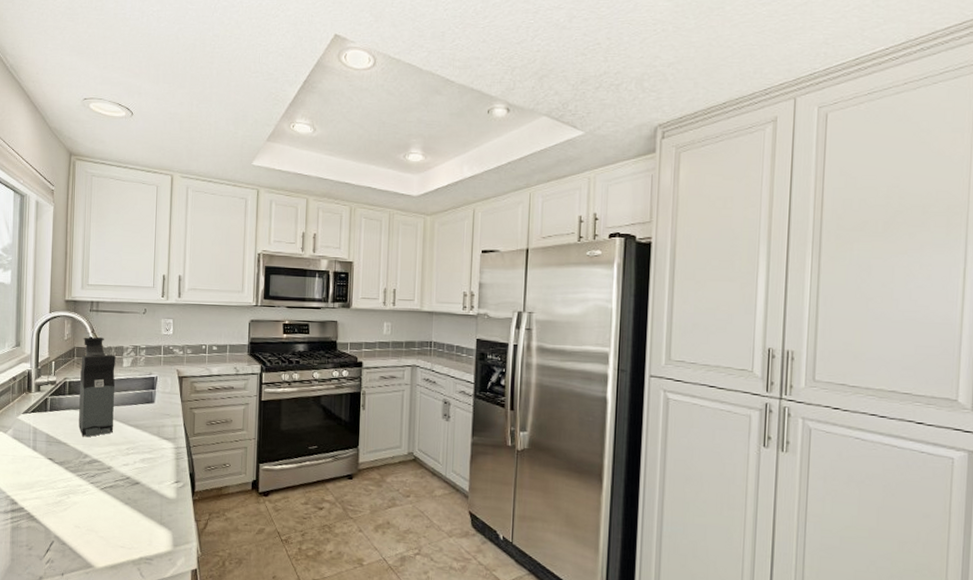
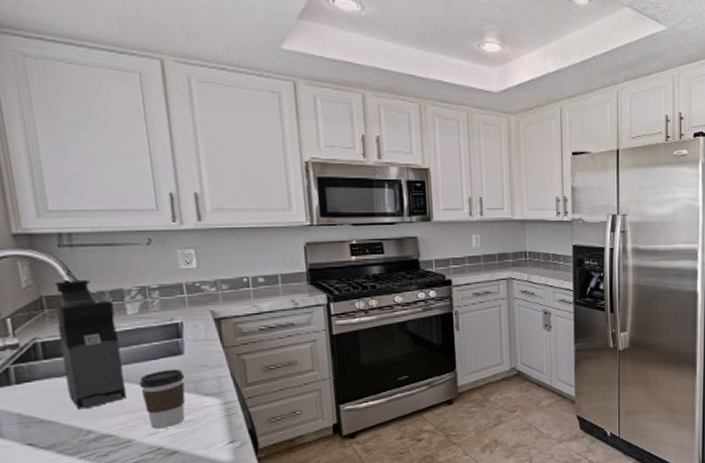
coffee cup: none [123,413,153,462] -> present [139,368,186,429]

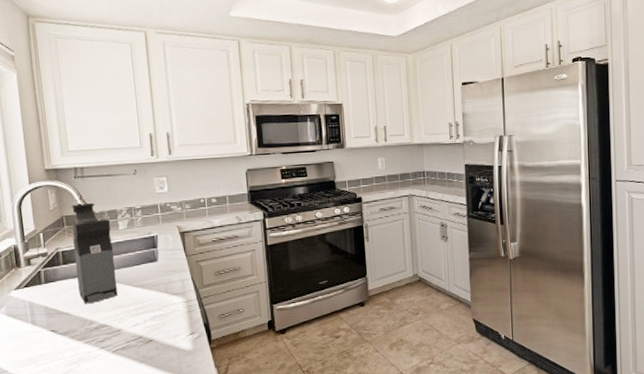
coffee cup: present [139,368,186,429] -> none [127,273,159,321]

